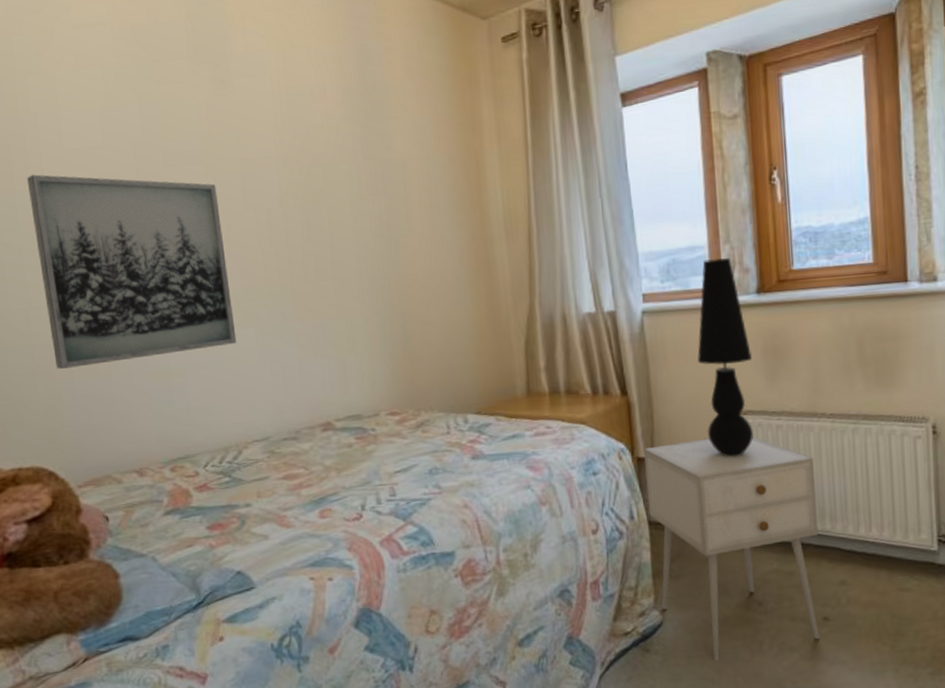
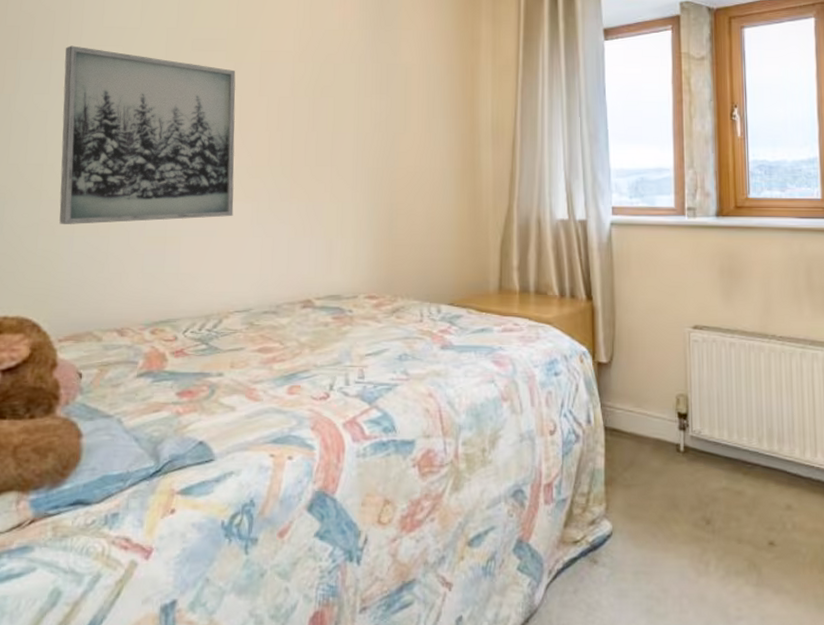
nightstand: present [644,437,820,661] -> none [605,349,767,580]
table lamp: present [697,258,754,458] -> none [659,180,710,370]

